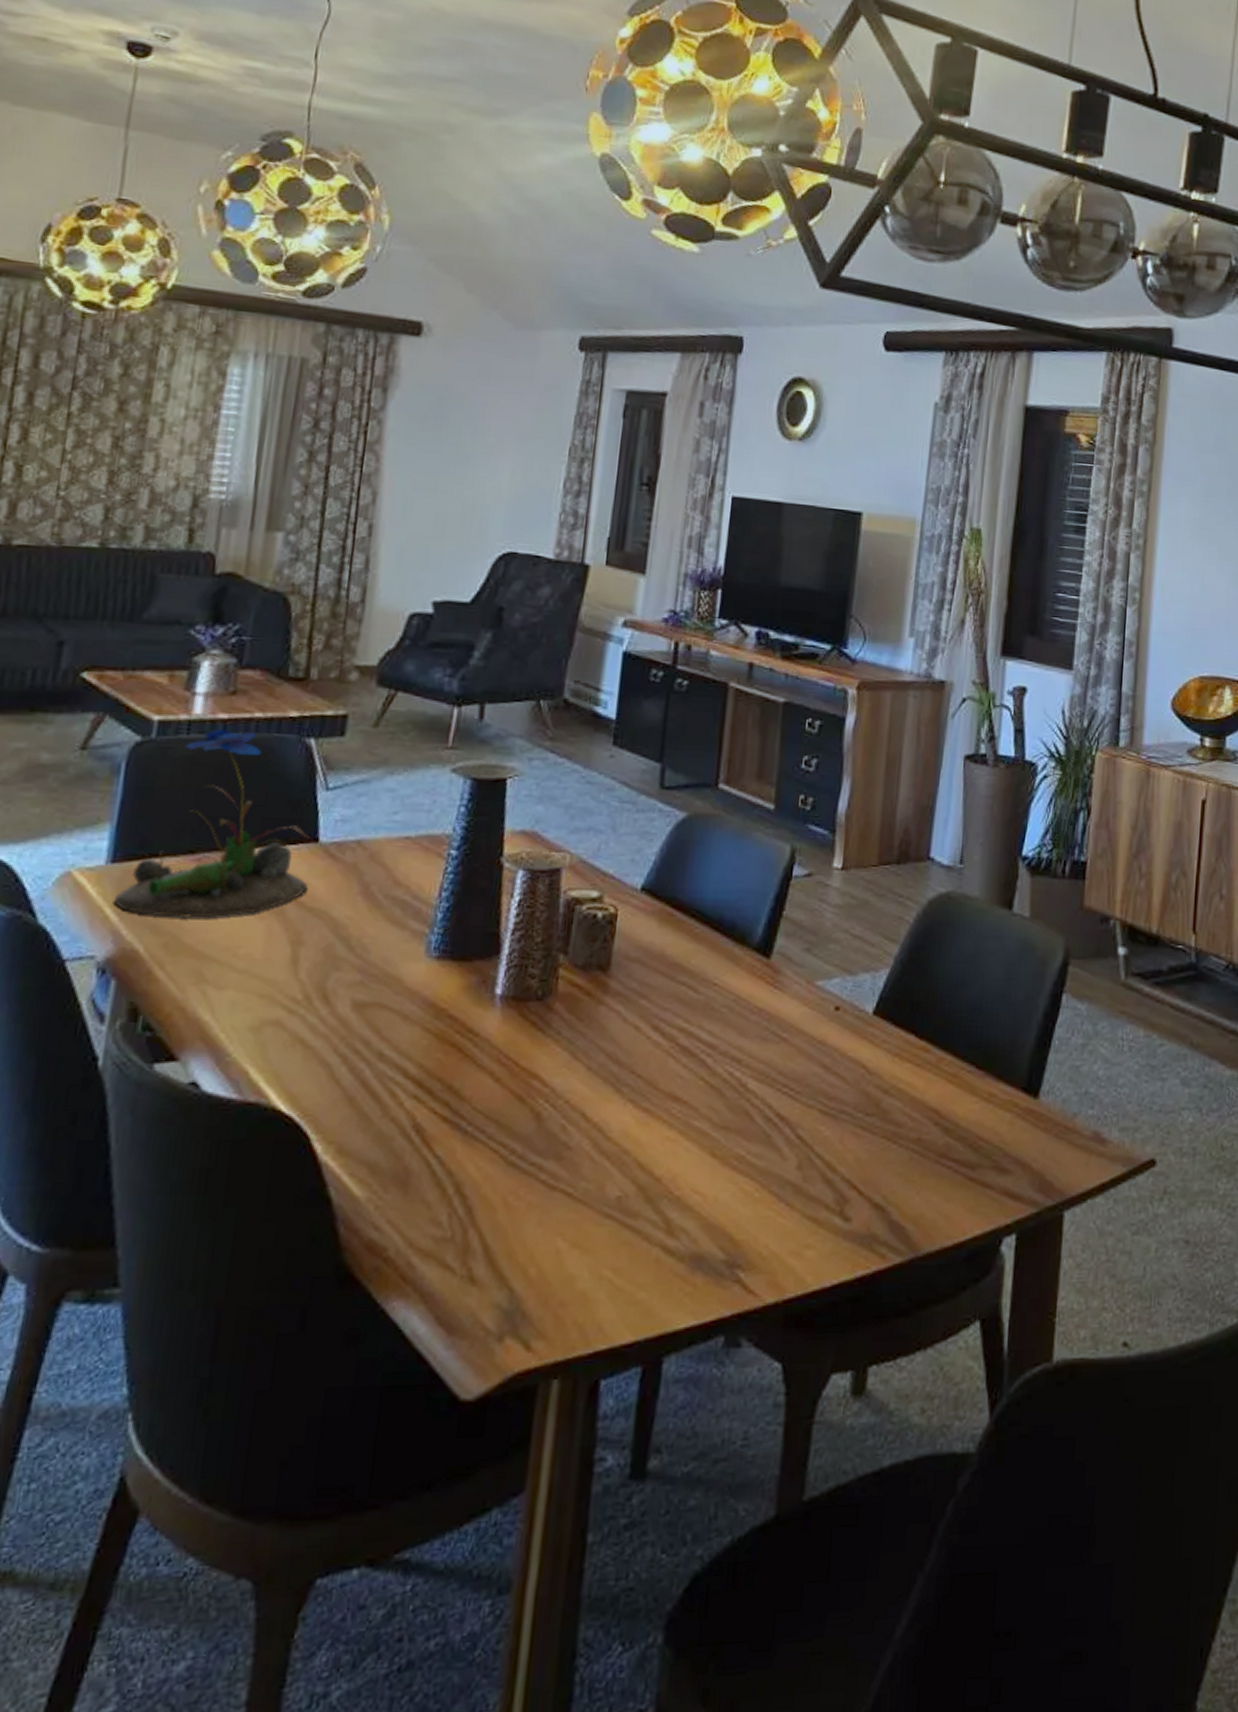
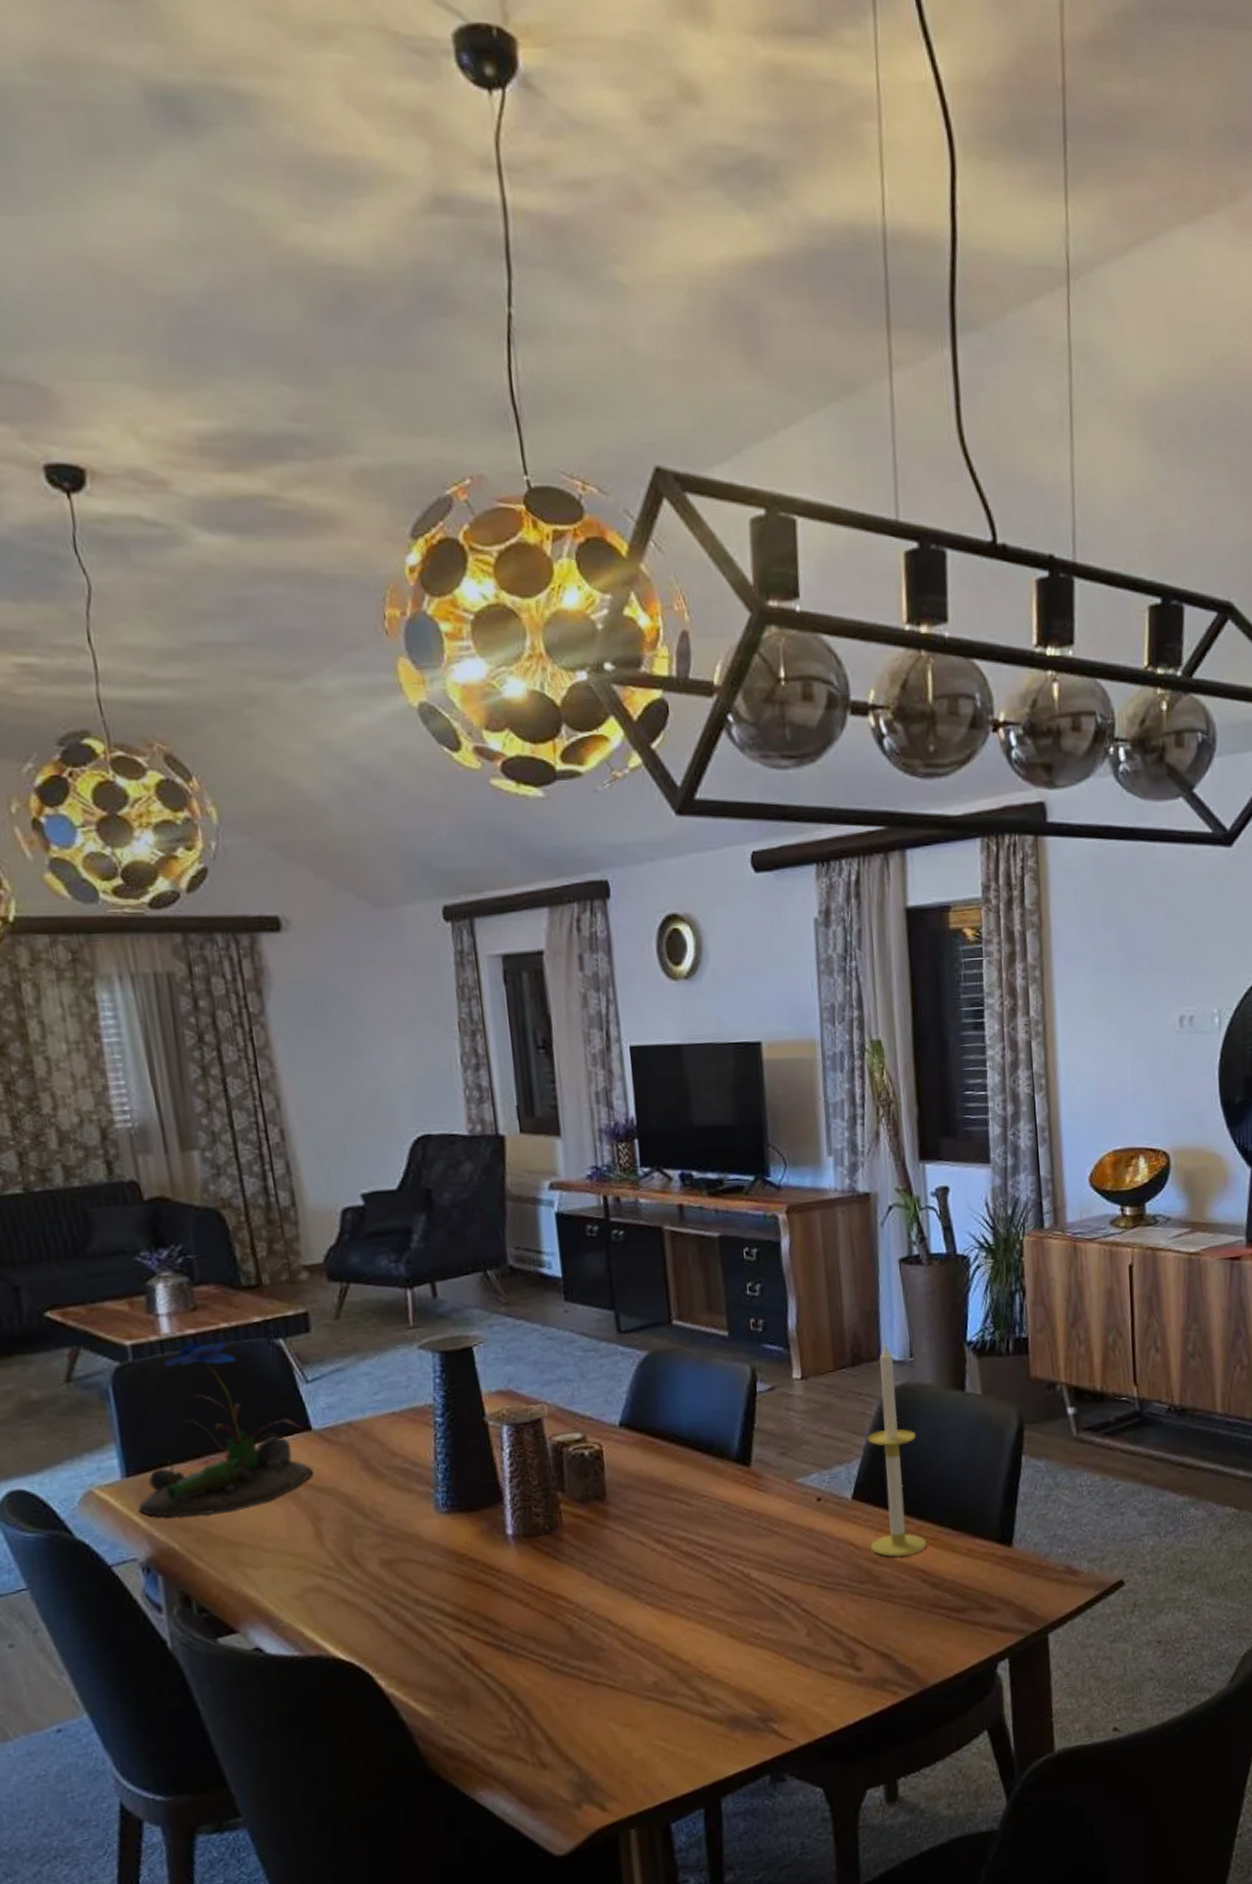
candle: none [883,843,952,1091] -> present [866,1343,927,1558]

